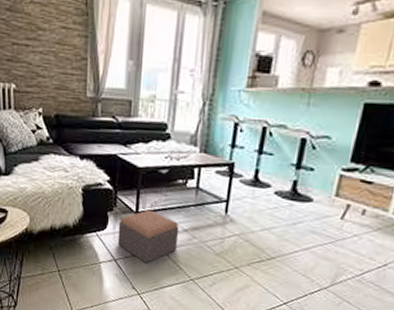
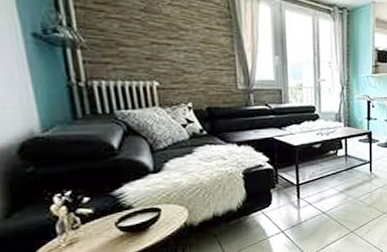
footstool: present [117,210,180,263] -> none [282,180,337,227]

